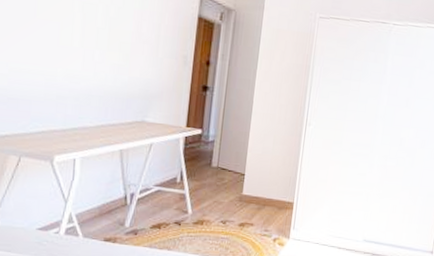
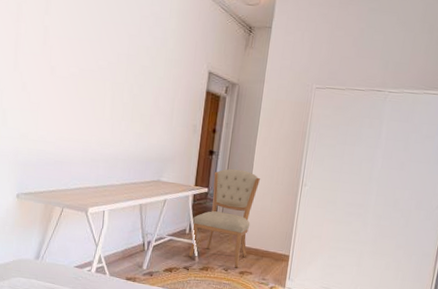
chair: none [180,106,261,220] -> present [188,168,260,268]

